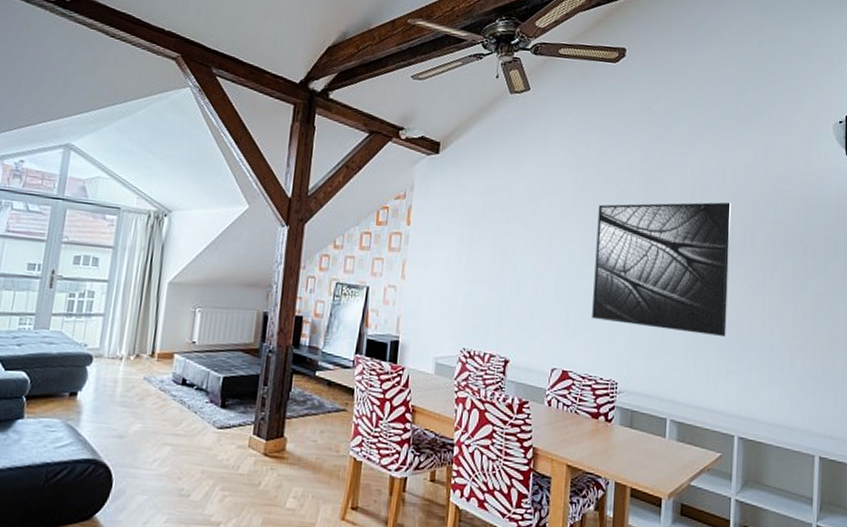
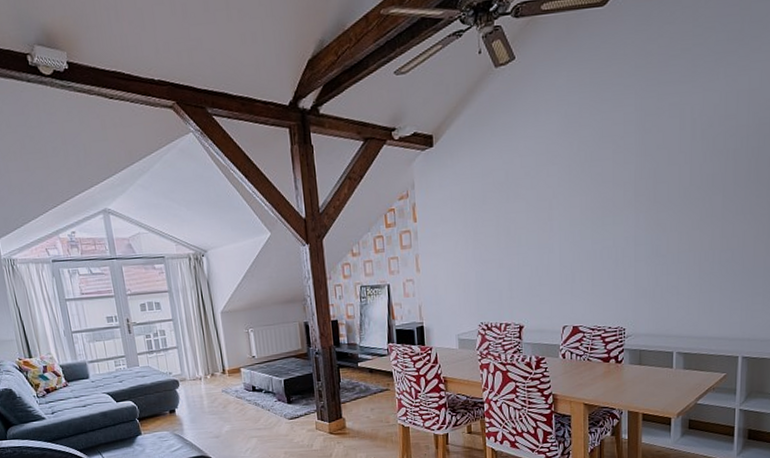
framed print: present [592,202,731,338] -> none [596,134,734,276]

